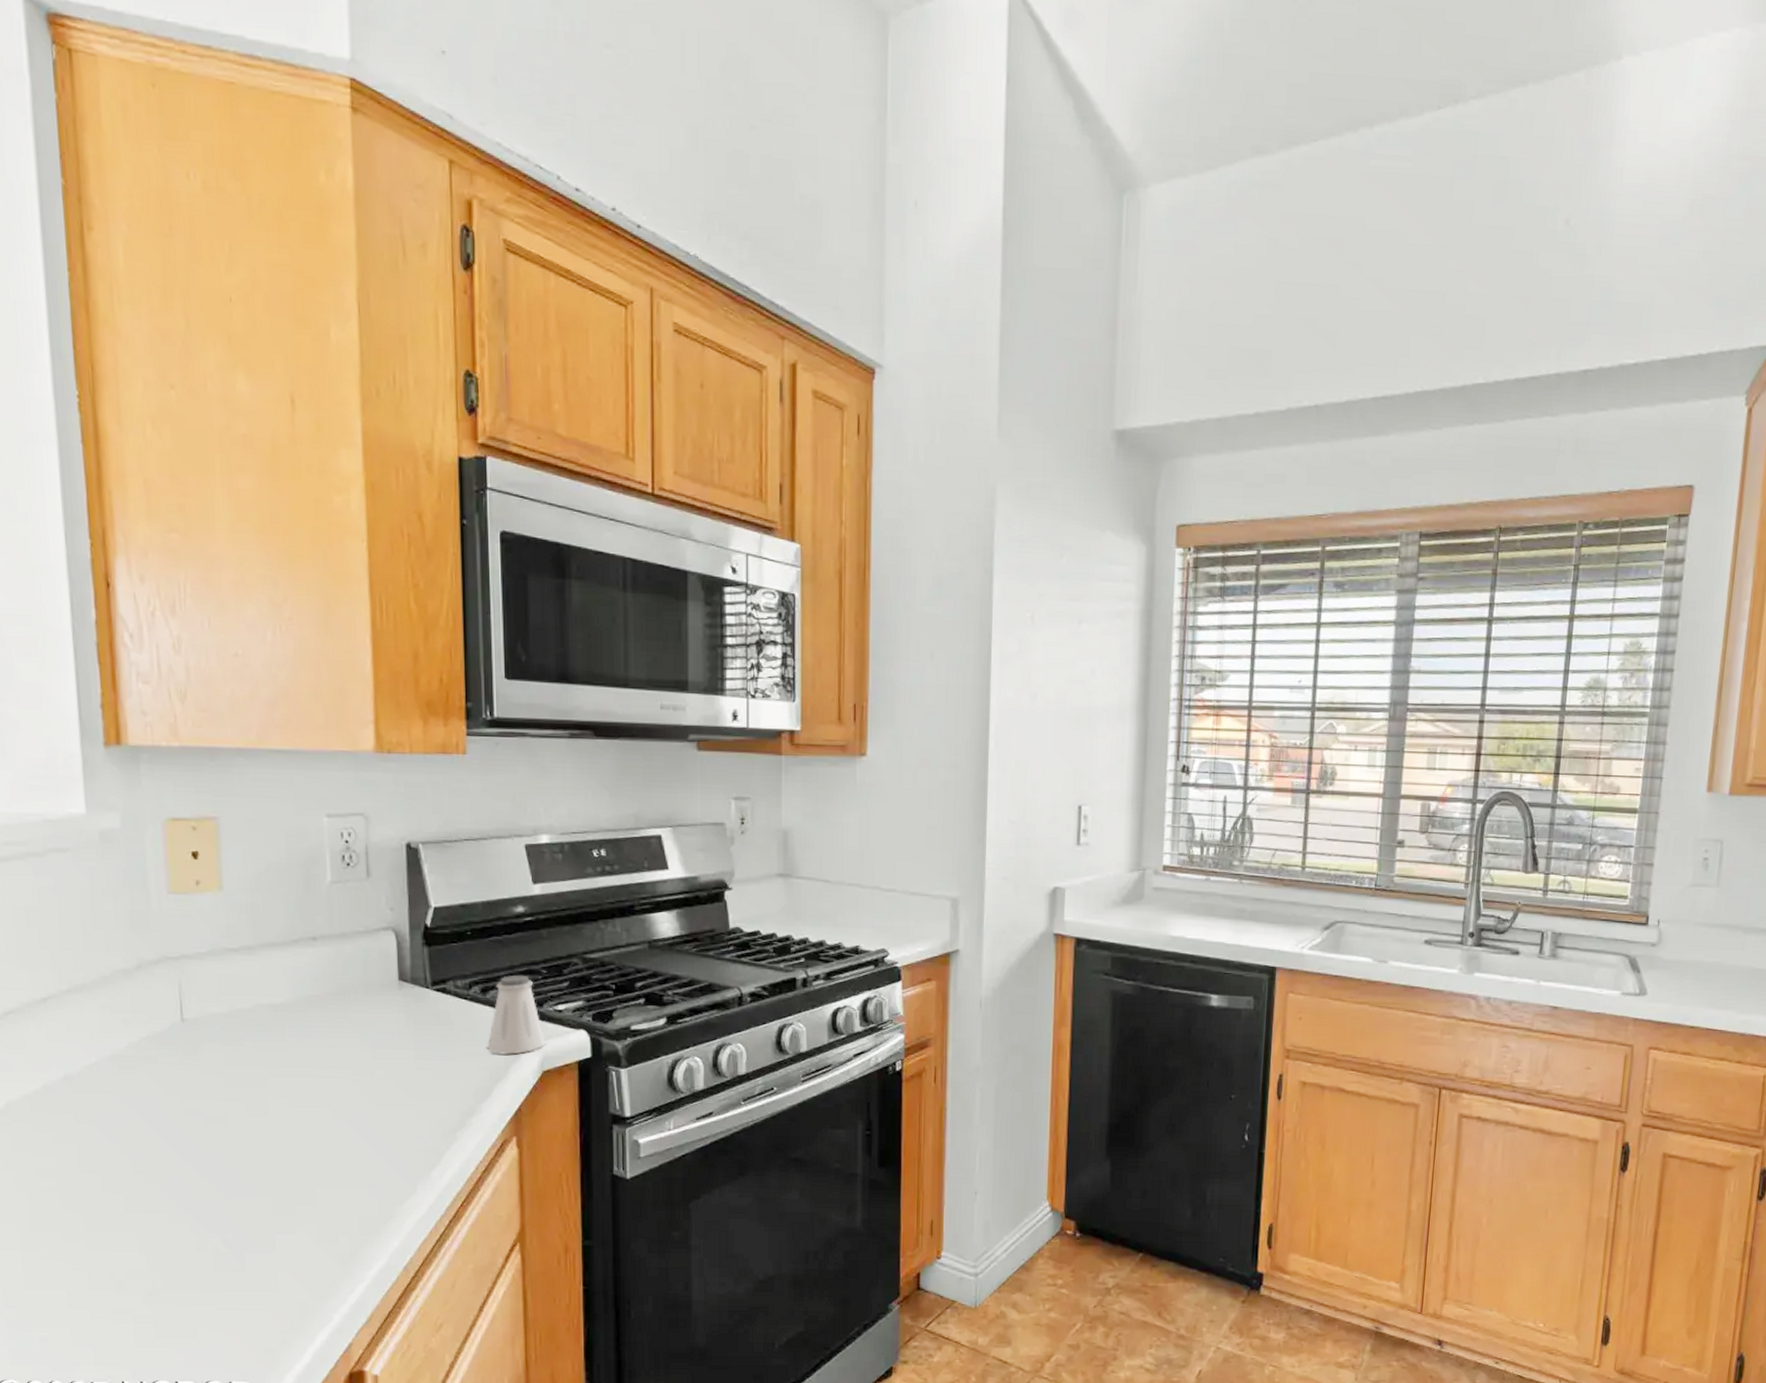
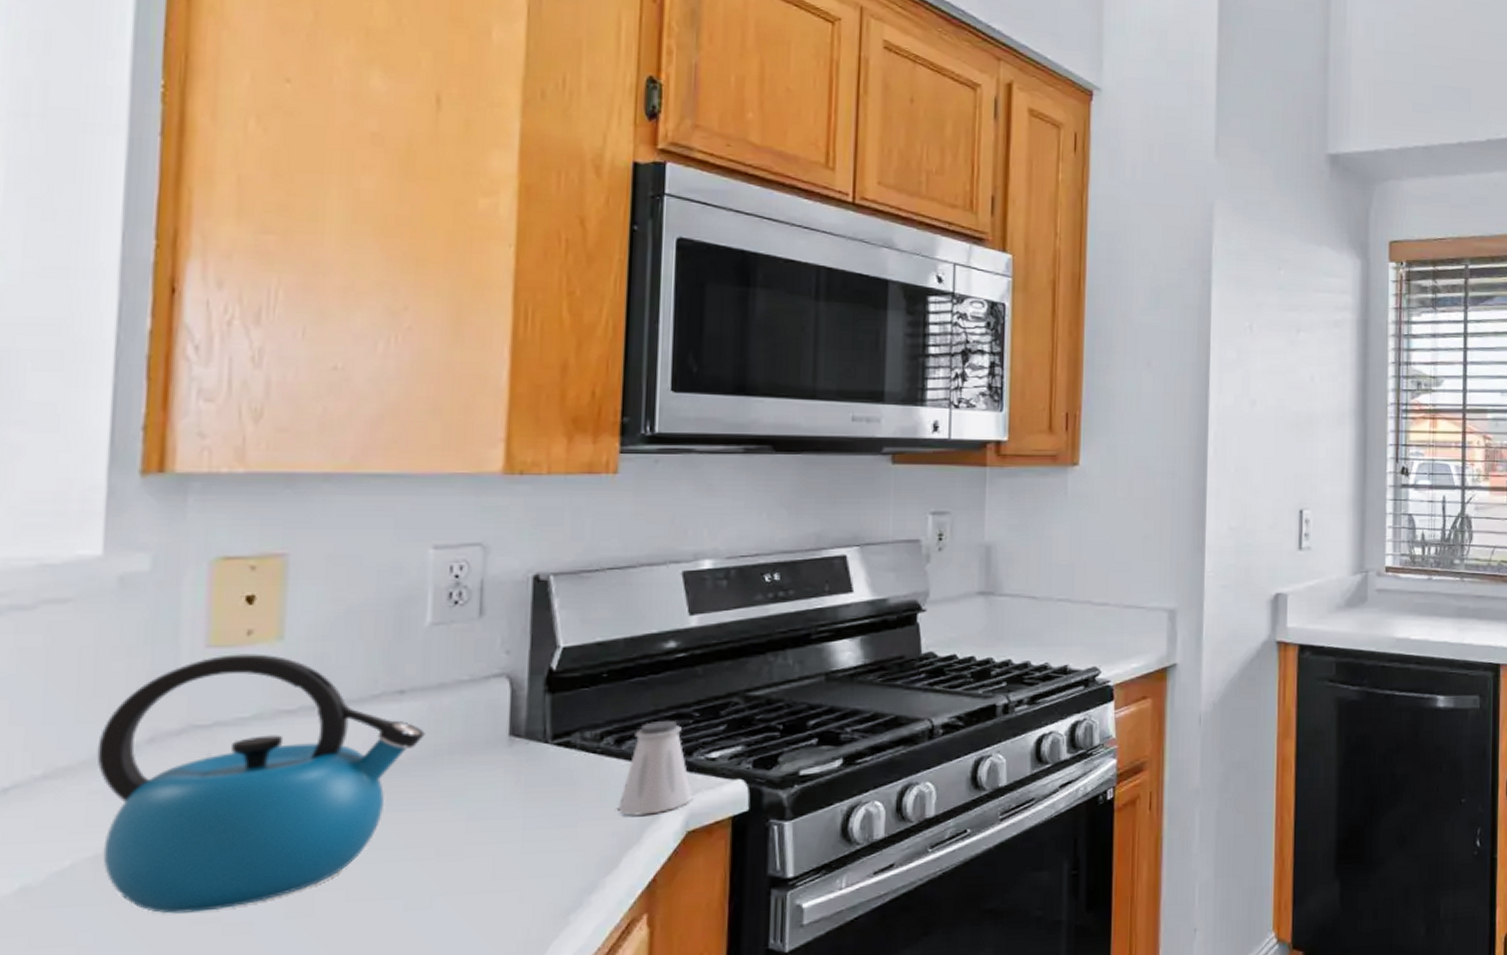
kettle: none [102,900,335,1105] -> present [96,654,425,914]

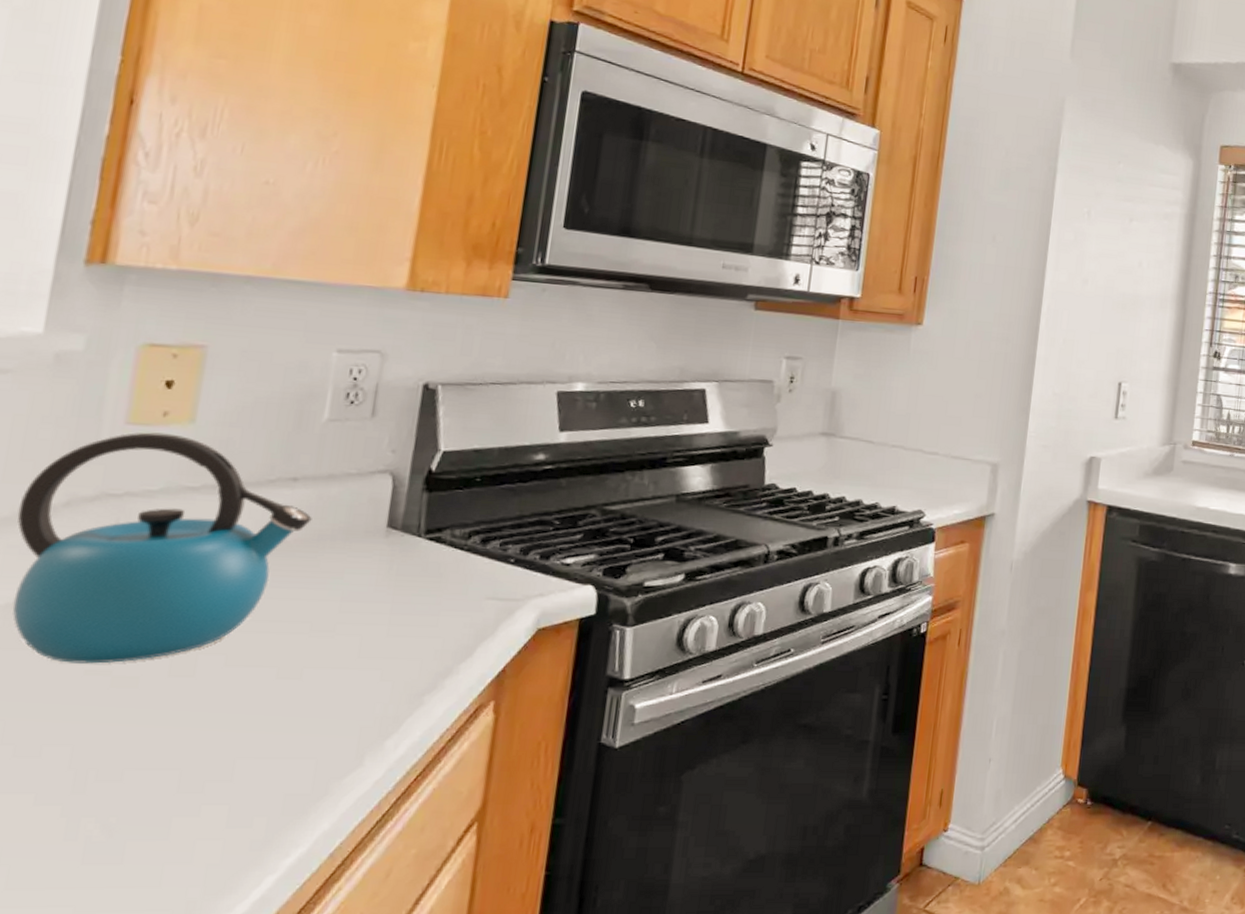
saltshaker: present [618,720,693,816] -> none [477,525,547,610]

